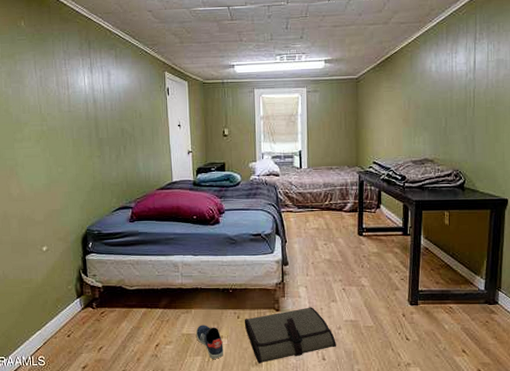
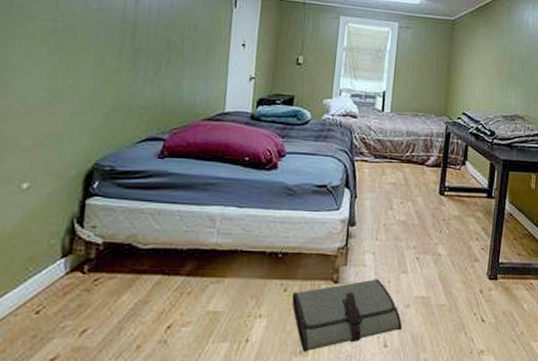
sneaker: present [196,325,223,359] -> none [225,299,261,346]

